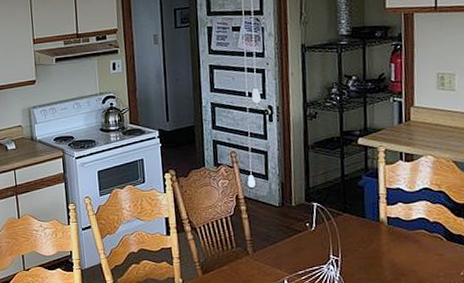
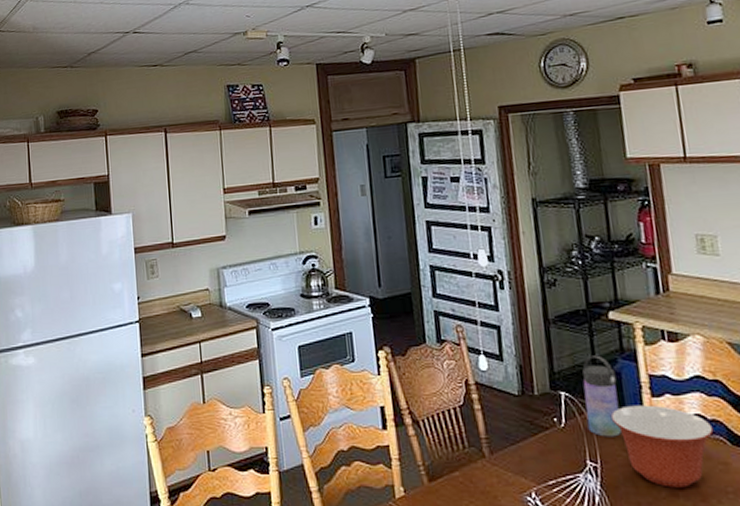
water bottle: none [332,173,360,237] -> present [582,355,622,437]
mixing bowl: none [352,211,434,274] -> present [610,405,714,488]

